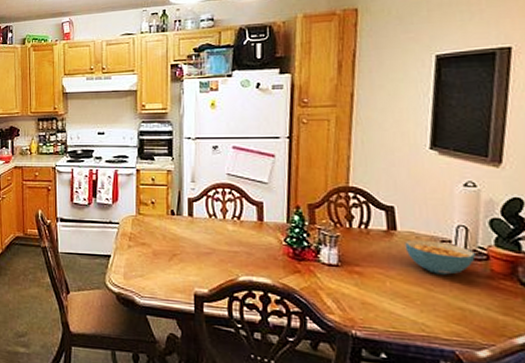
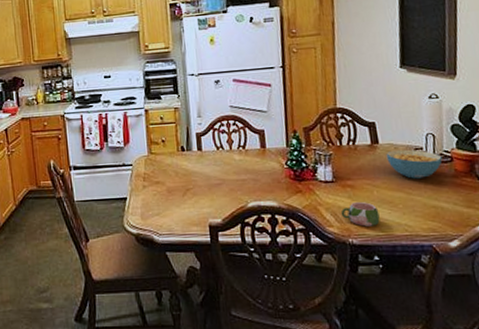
mug: none [344,290,391,320] -> present [340,201,380,227]

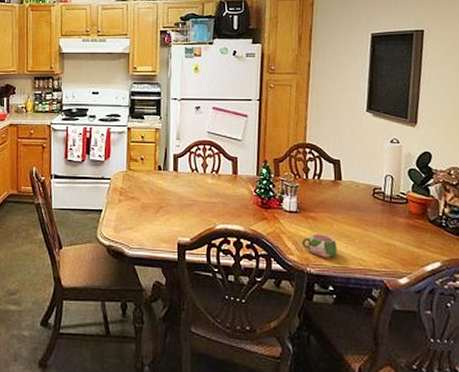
cereal bowl: present [386,149,443,179] -> none [347,188,398,217]

